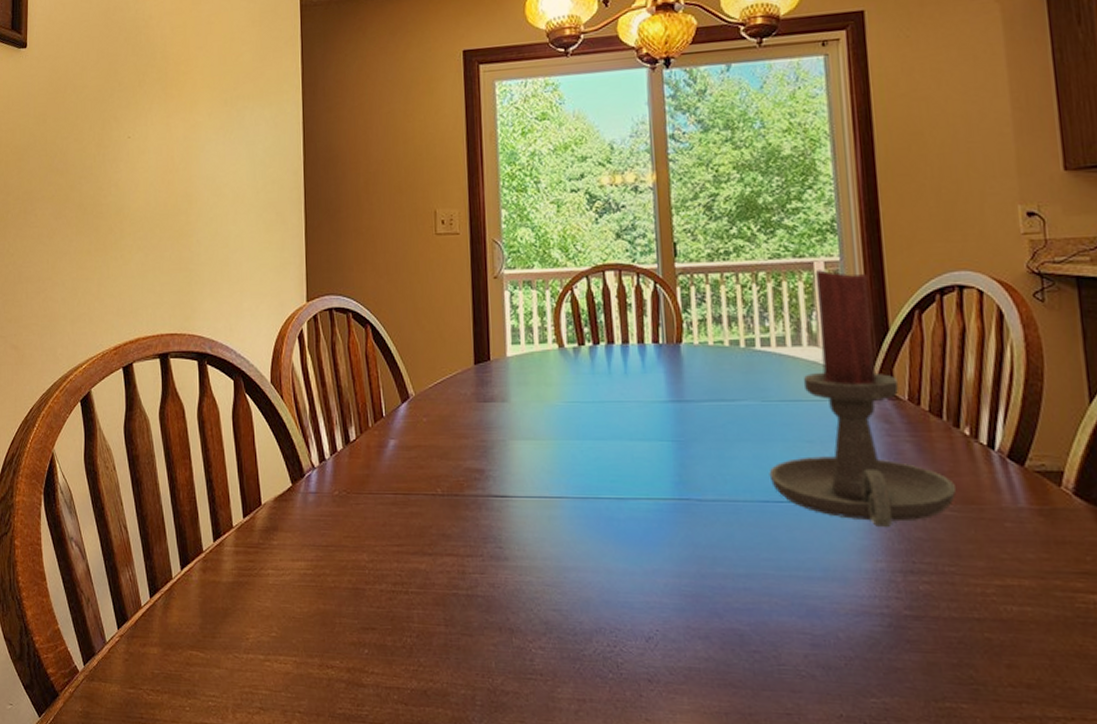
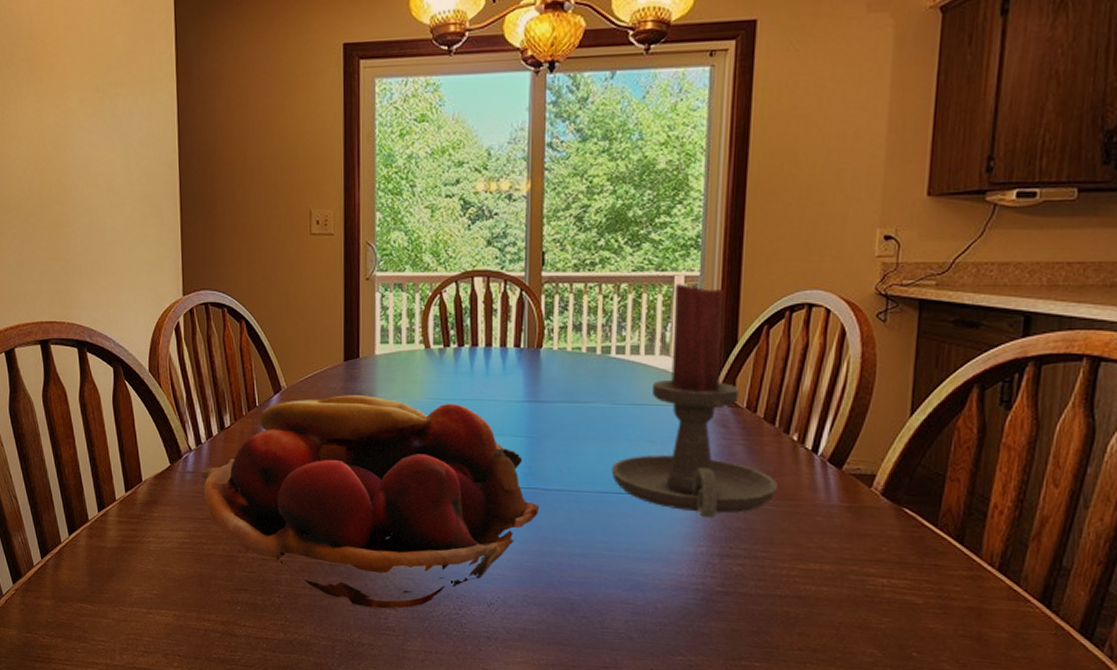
fruit basket: none [324,401,694,648] -> present [200,395,539,609]

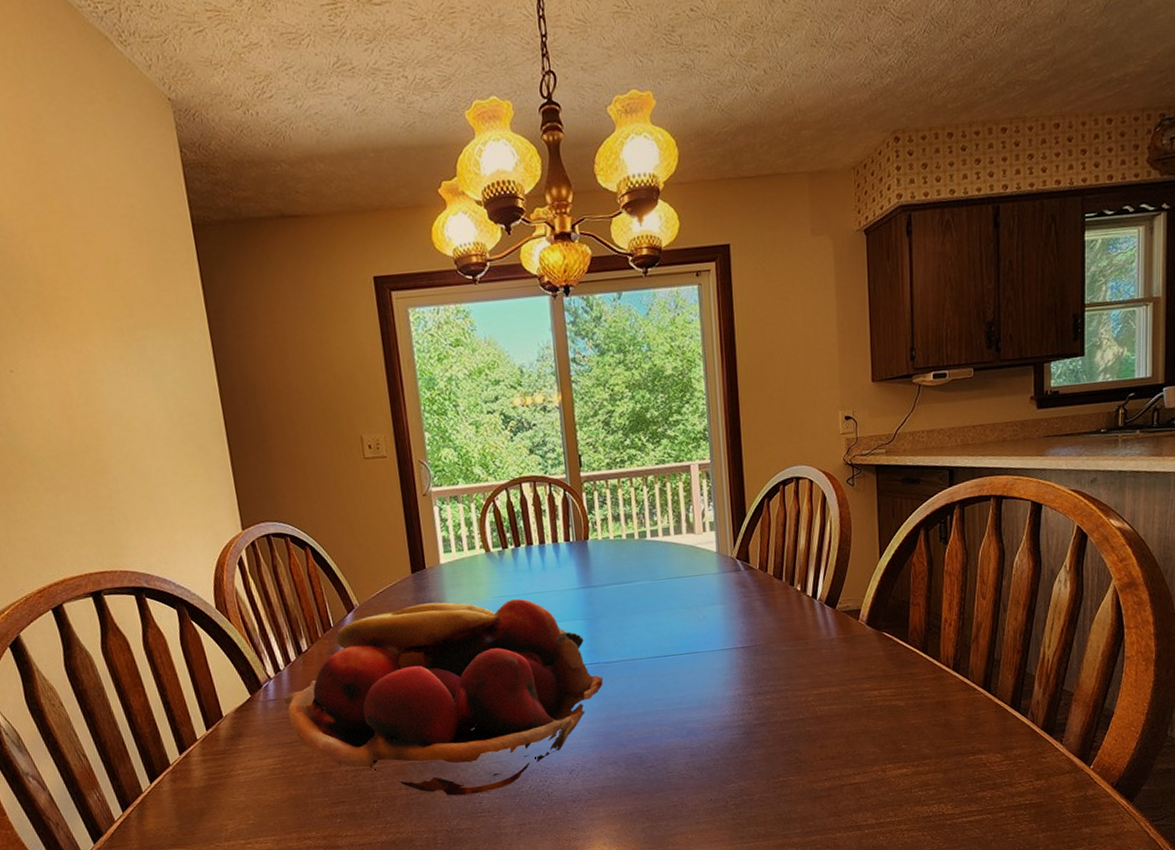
candle holder: present [611,282,779,519] -> none [658,468,791,665]

